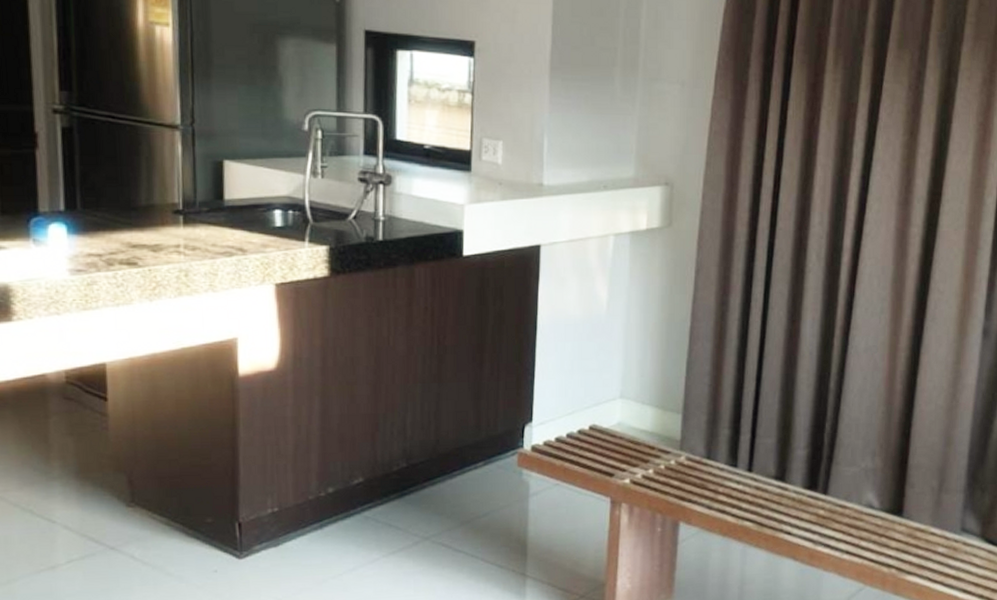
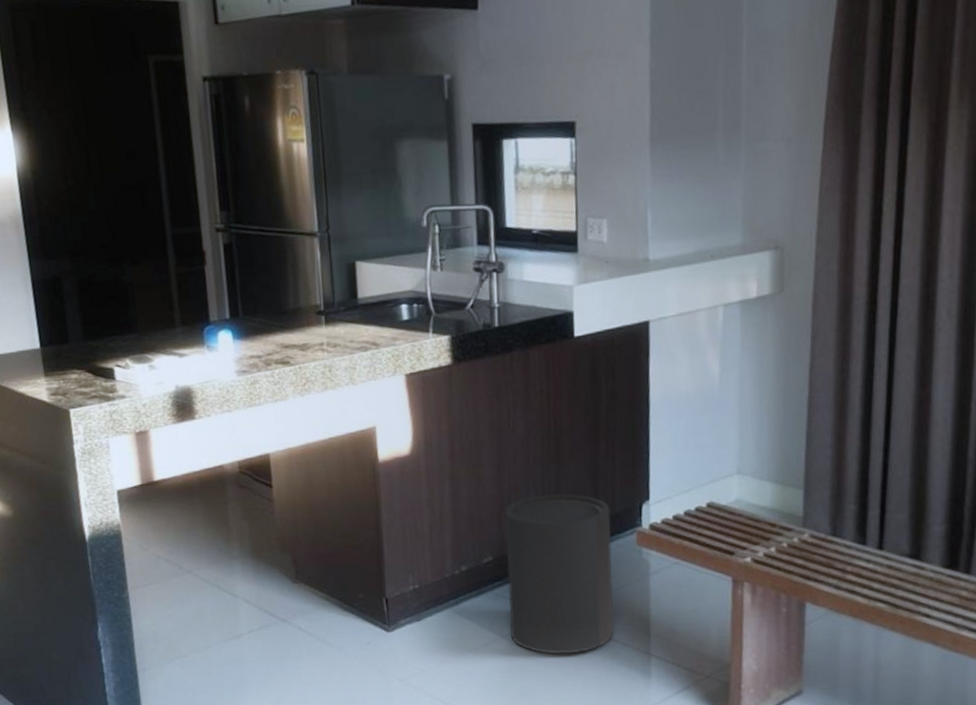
trash can: none [378,413,492,579] -> present [504,493,614,655]

